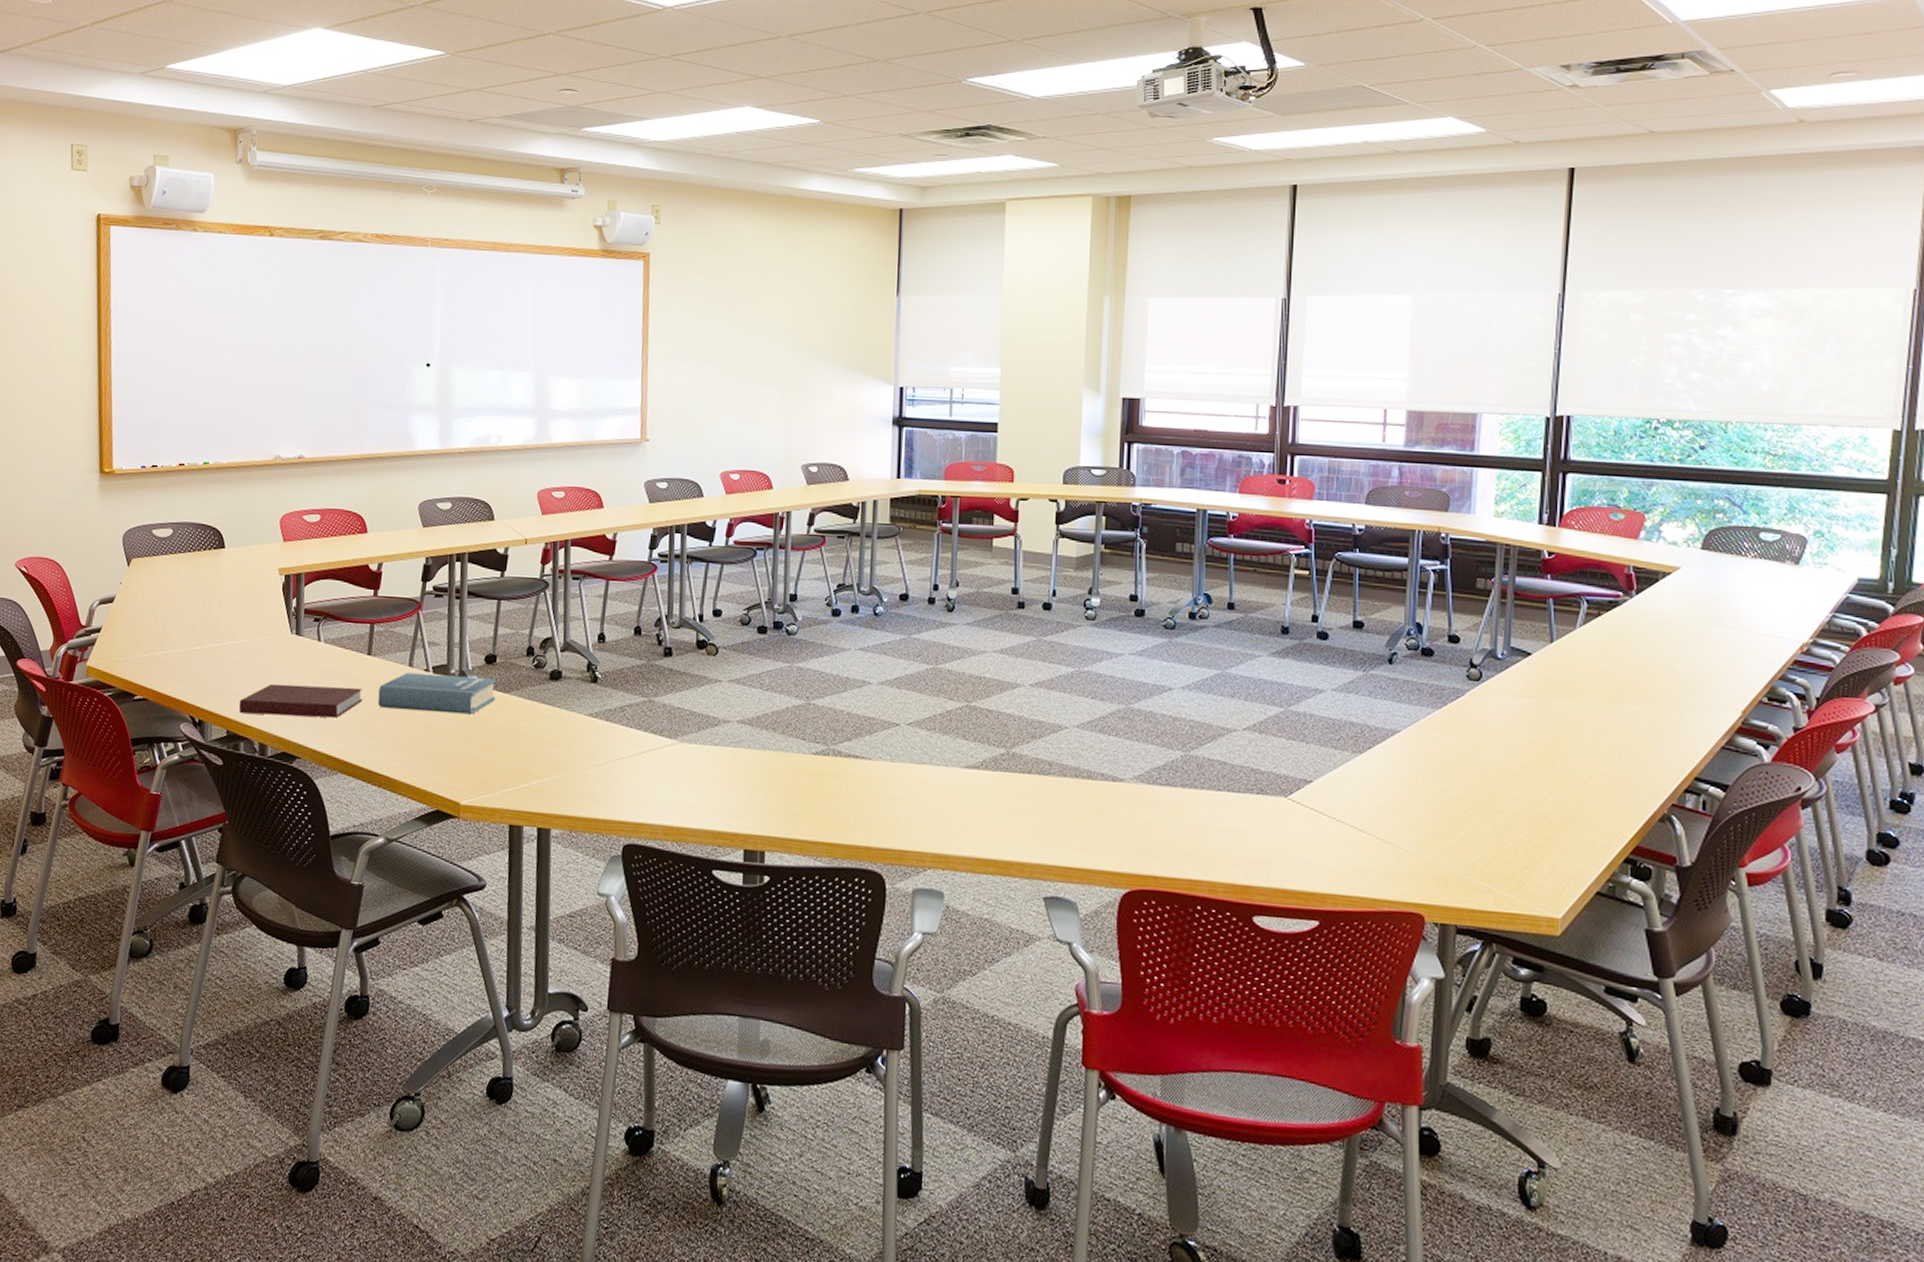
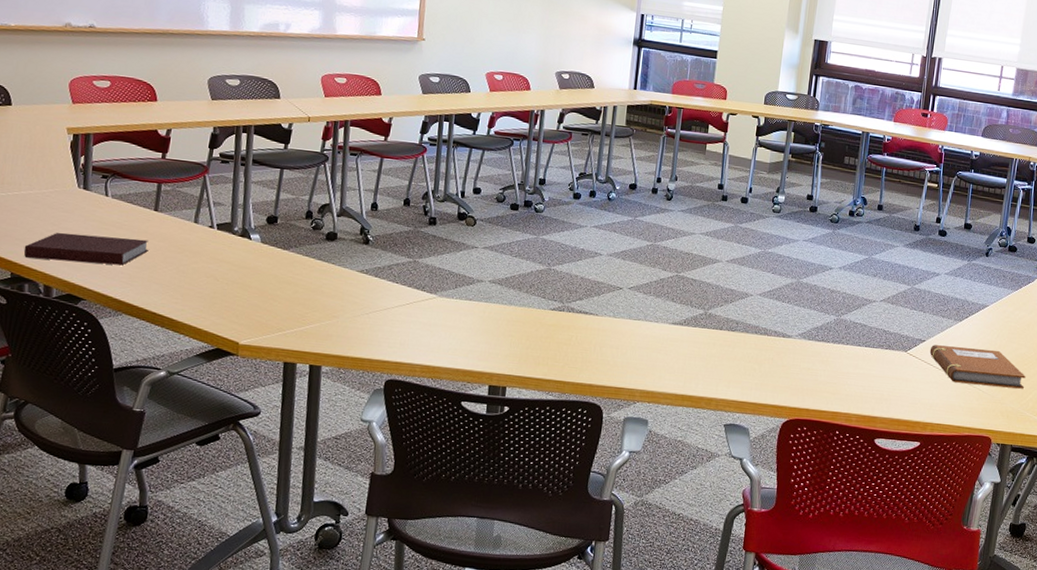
book: present [378,672,495,715] -> none [163,228,276,267]
notebook: none [1320,786,1467,846] -> present [929,345,1026,389]

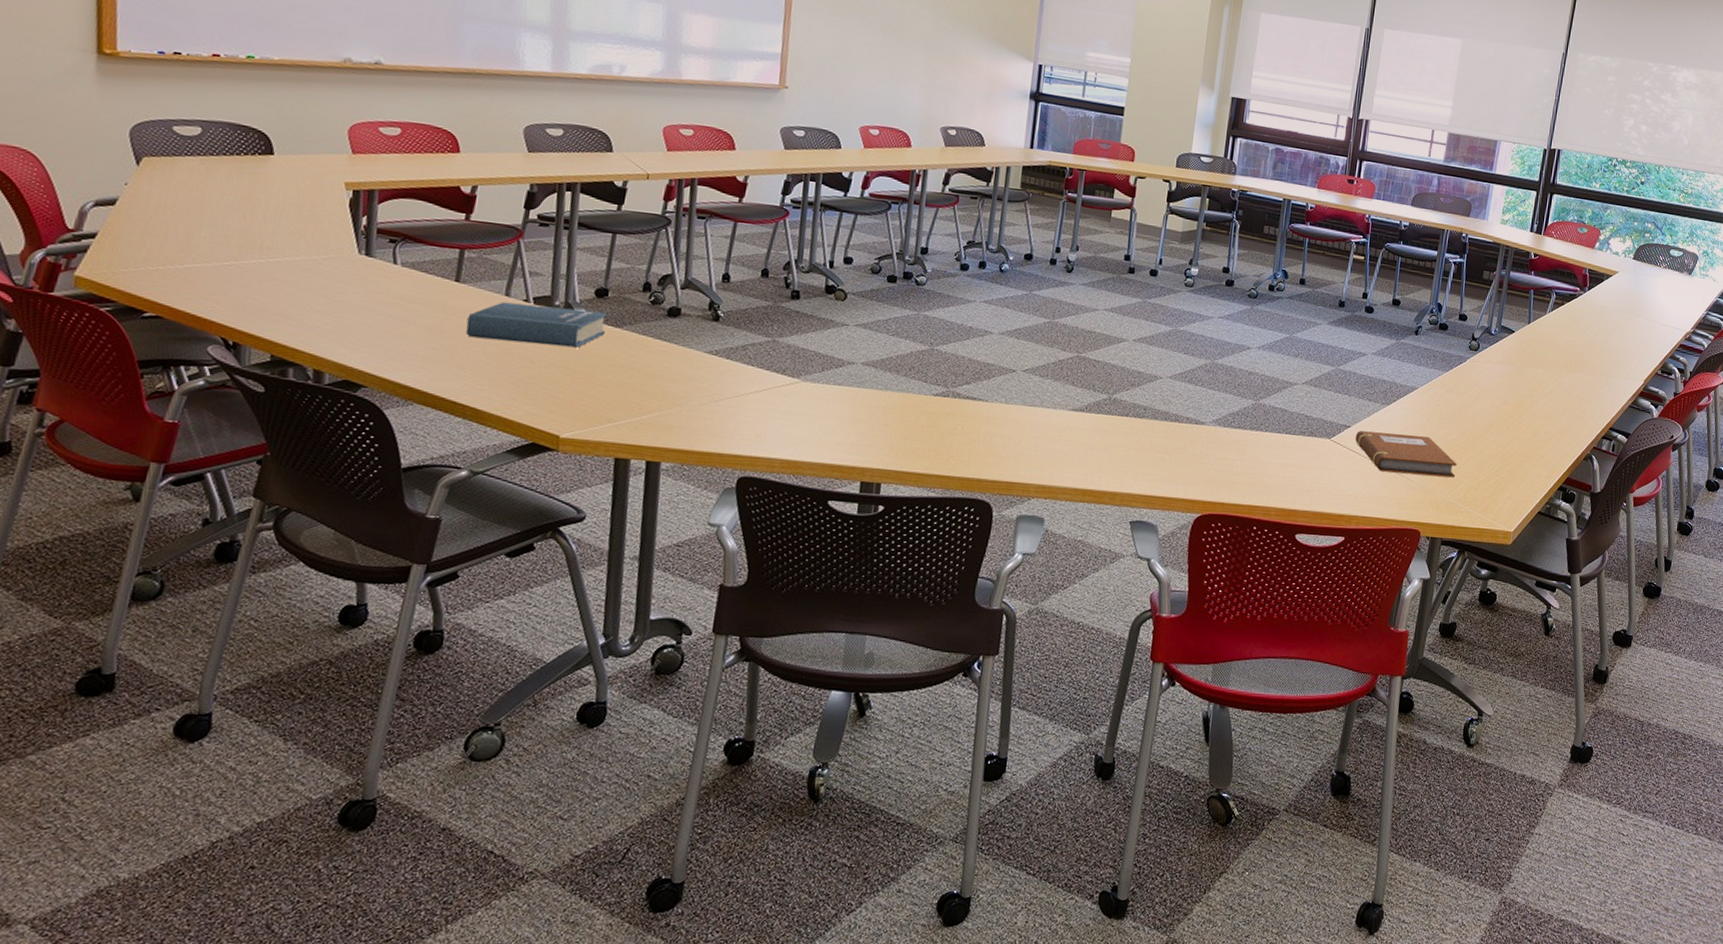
notebook: present [23,232,148,266] -> none [287,306,447,346]
book: none [163,228,276,267] -> present [466,302,606,348]

